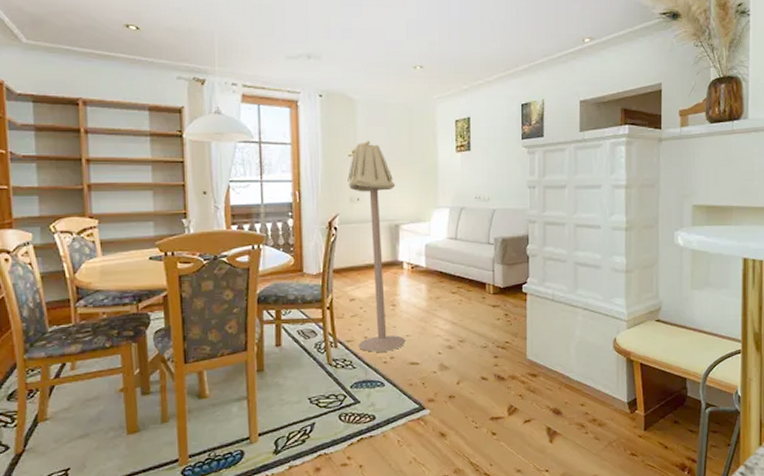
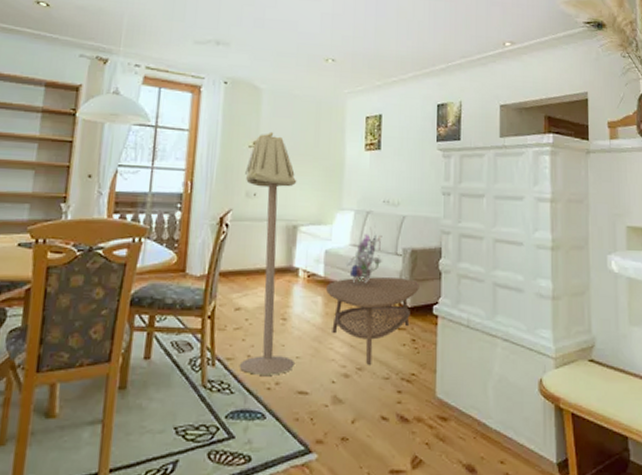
coffee table: none [429,264,510,337] -> present [326,277,419,365]
bouquet: none [444,222,477,270] -> present [345,228,383,283]

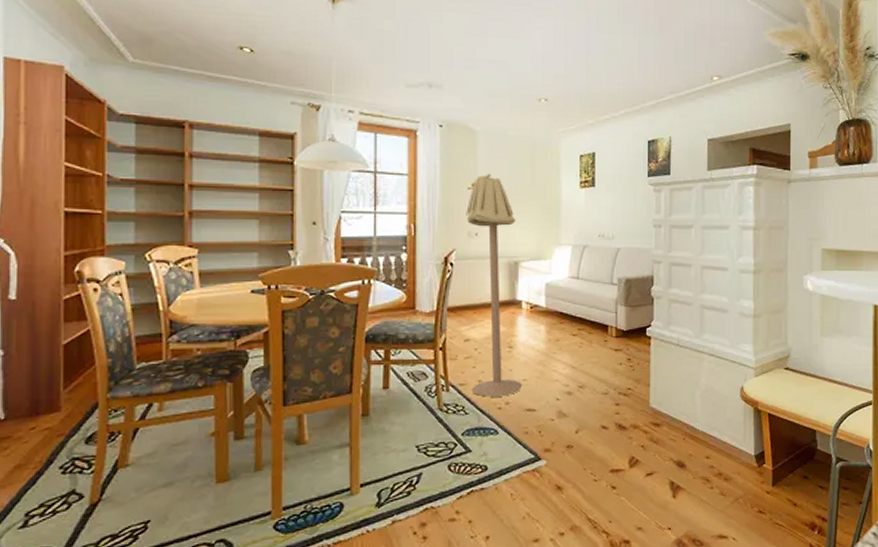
coffee table: present [326,277,419,365] -> none [548,305,634,383]
bouquet: present [345,228,383,283] -> none [565,261,600,311]

